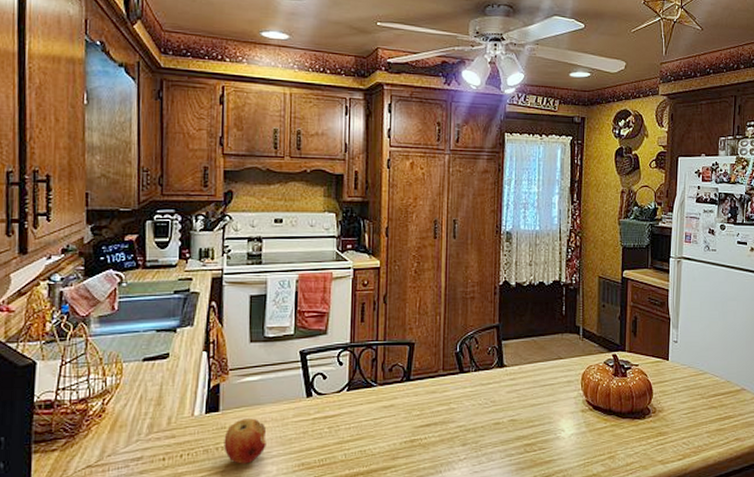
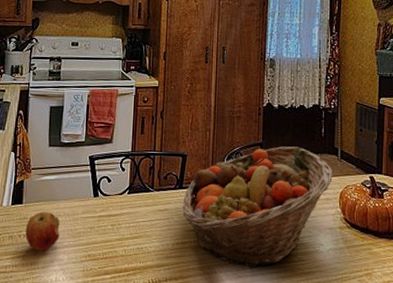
fruit basket: none [411,327,574,463] -> present [183,146,333,269]

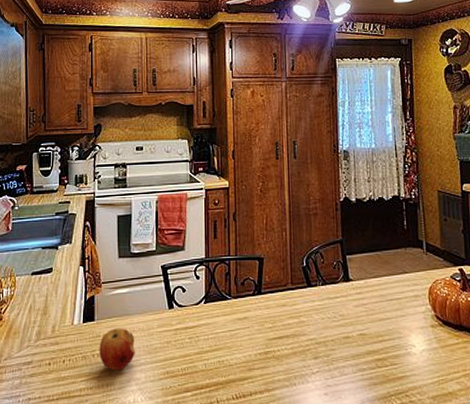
fruit basket: present [183,146,333,269] -> none [263,242,420,377]

